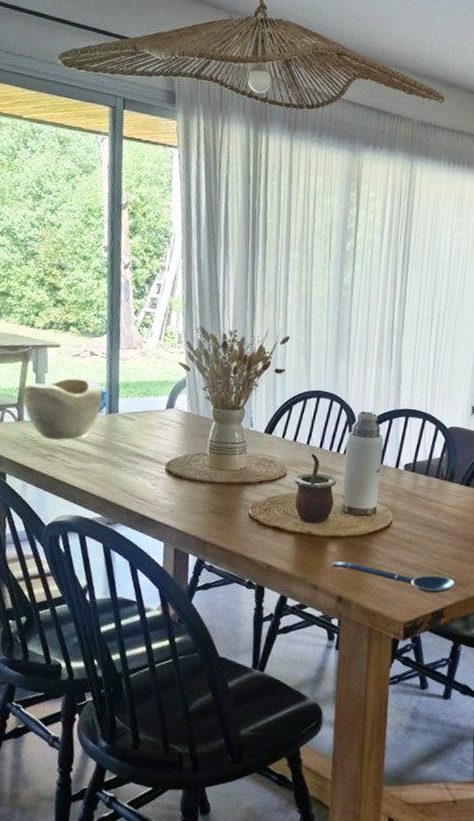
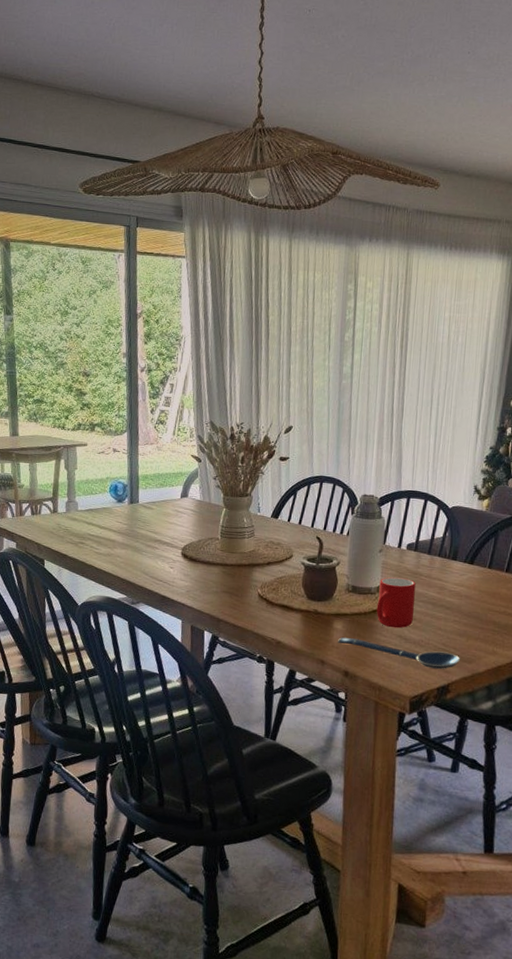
decorative bowl: present [22,377,103,440] -> none [56,471,125,529]
cup: none [372,498,412,552] -> present [376,577,416,628]

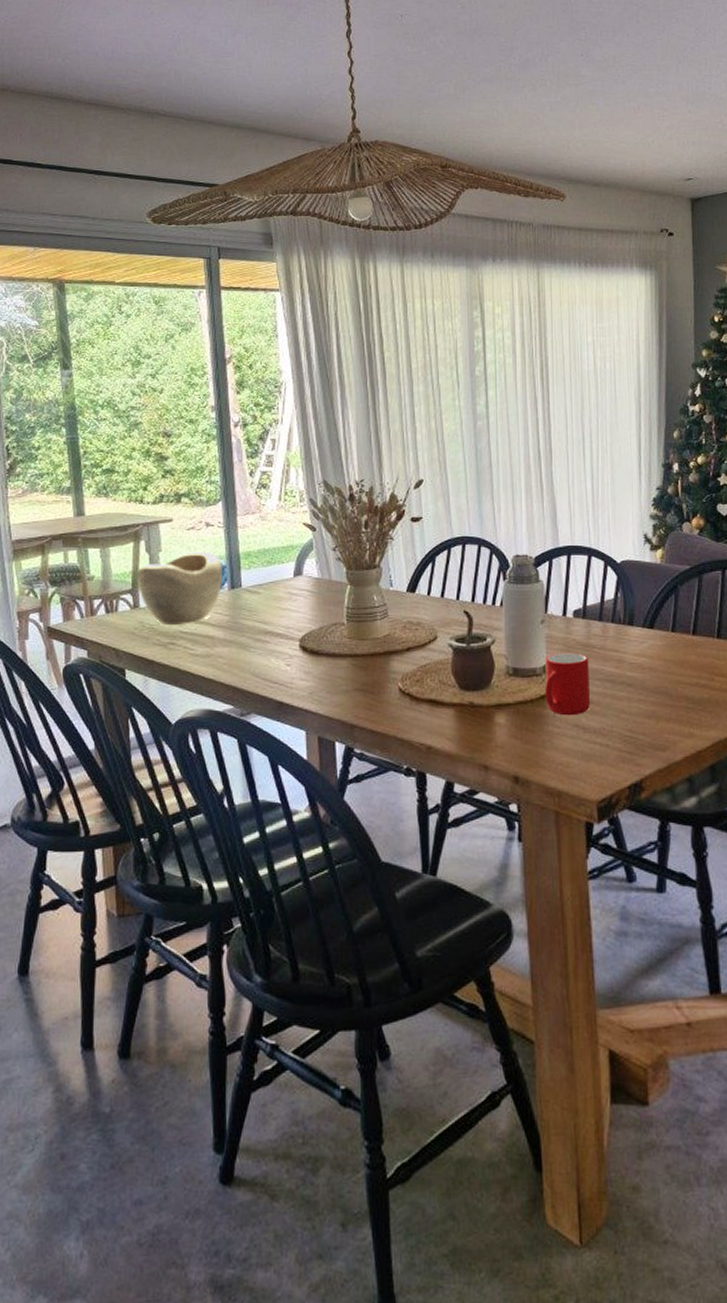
decorative bowl: none [56,471,125,529] -> present [136,551,222,626]
spoon: present [337,636,460,669] -> none [501,732,652,762]

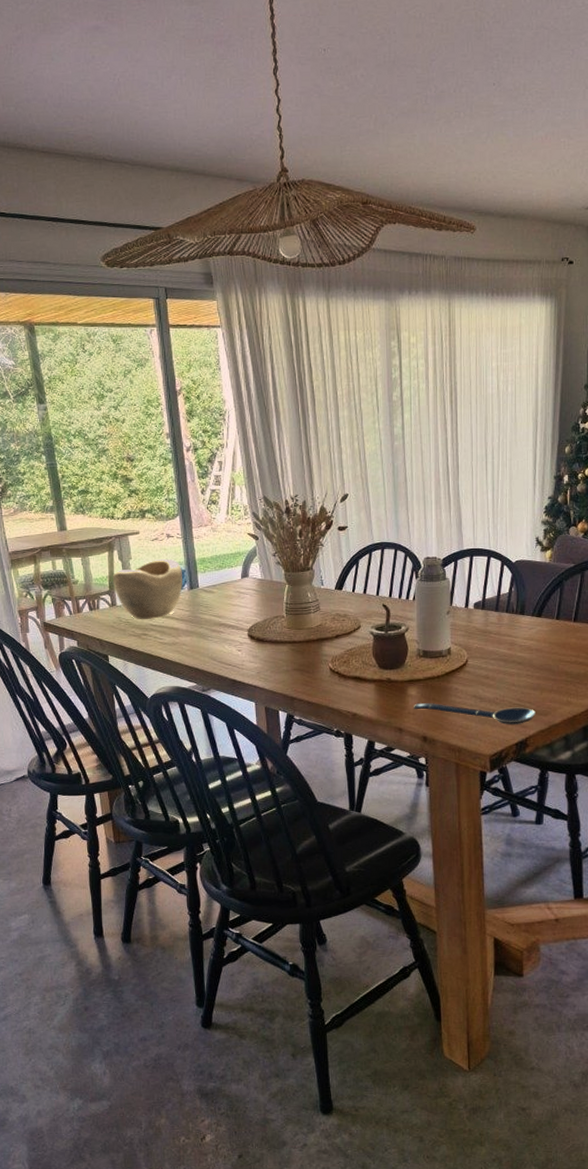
spoon: none [501,732,652,762] -> present [413,702,536,724]
cup: present [545,653,590,716] -> none [449,638,486,689]

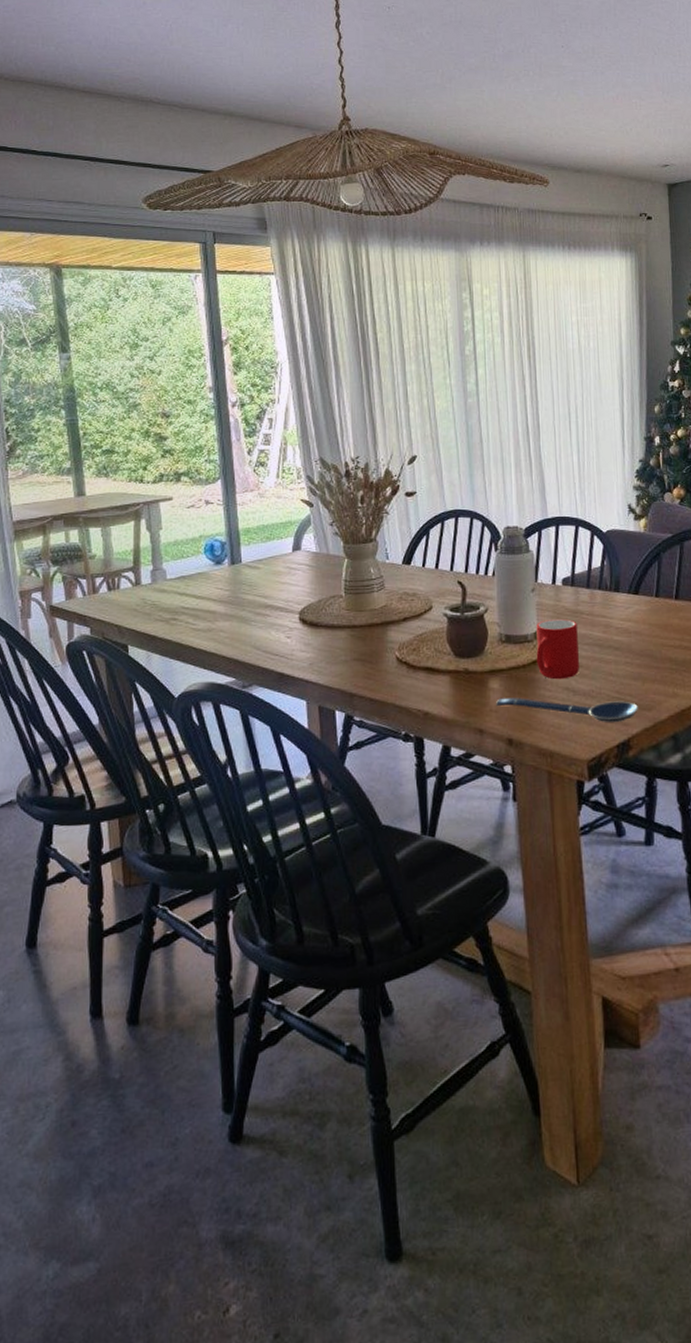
decorative bowl: present [112,558,183,620] -> none [137,528,222,602]
cup: none [449,638,486,689] -> present [536,619,579,680]

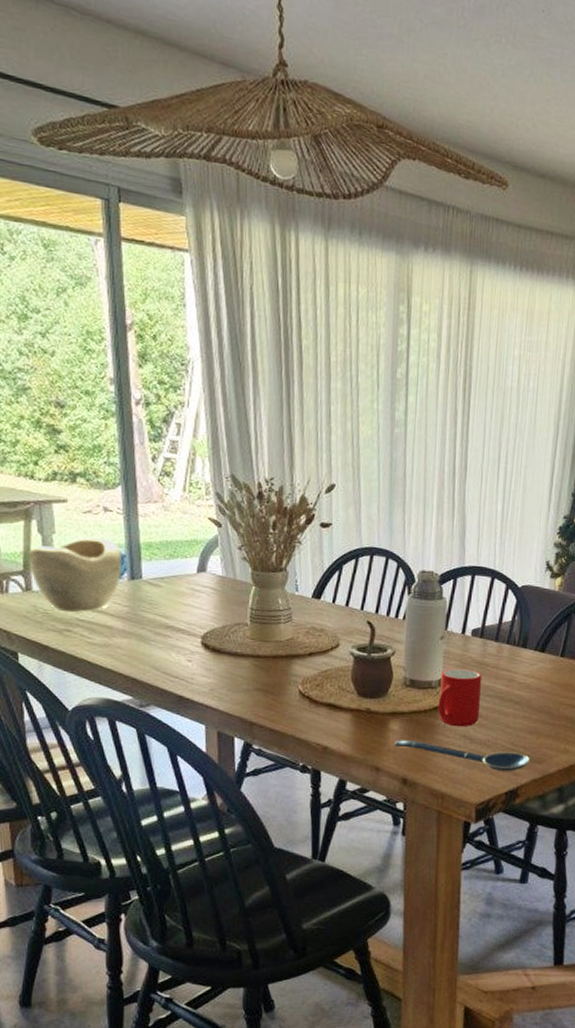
decorative bowl: none [137,528,222,602] -> present [28,537,122,612]

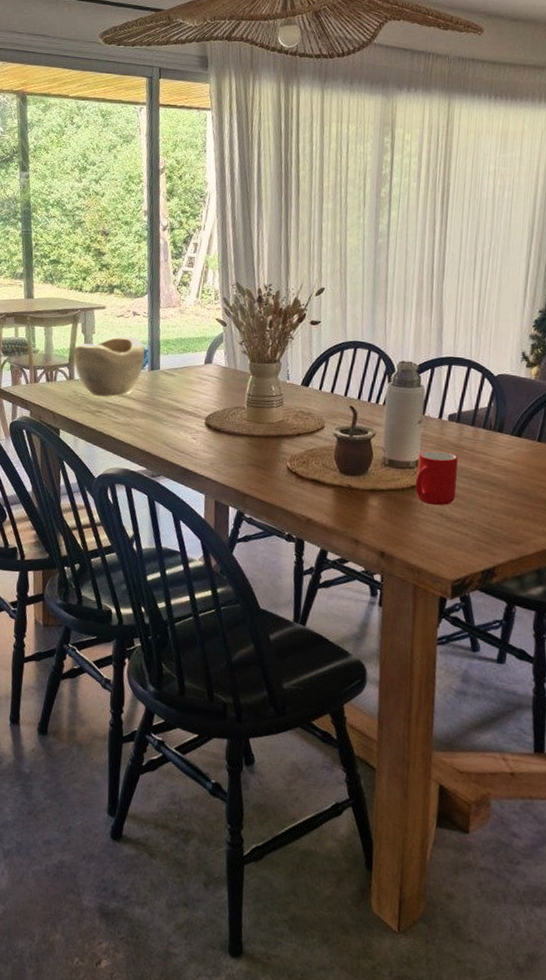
spoon: present [393,738,530,771] -> none [372,514,507,551]

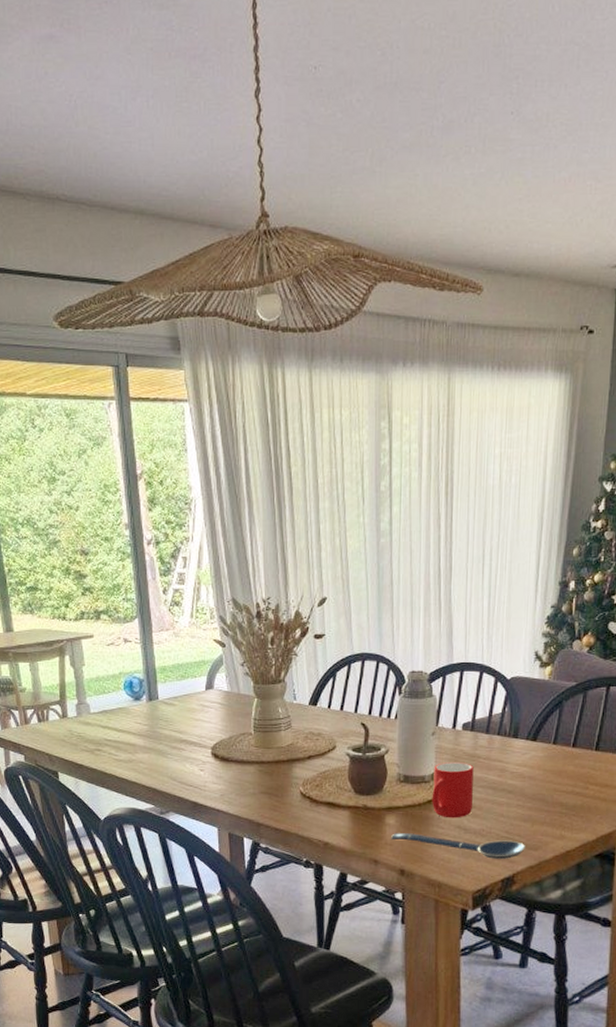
decorative bowl: present [73,336,145,397] -> none [63,666,141,734]
spoon: none [372,514,507,551] -> present [390,832,525,859]

